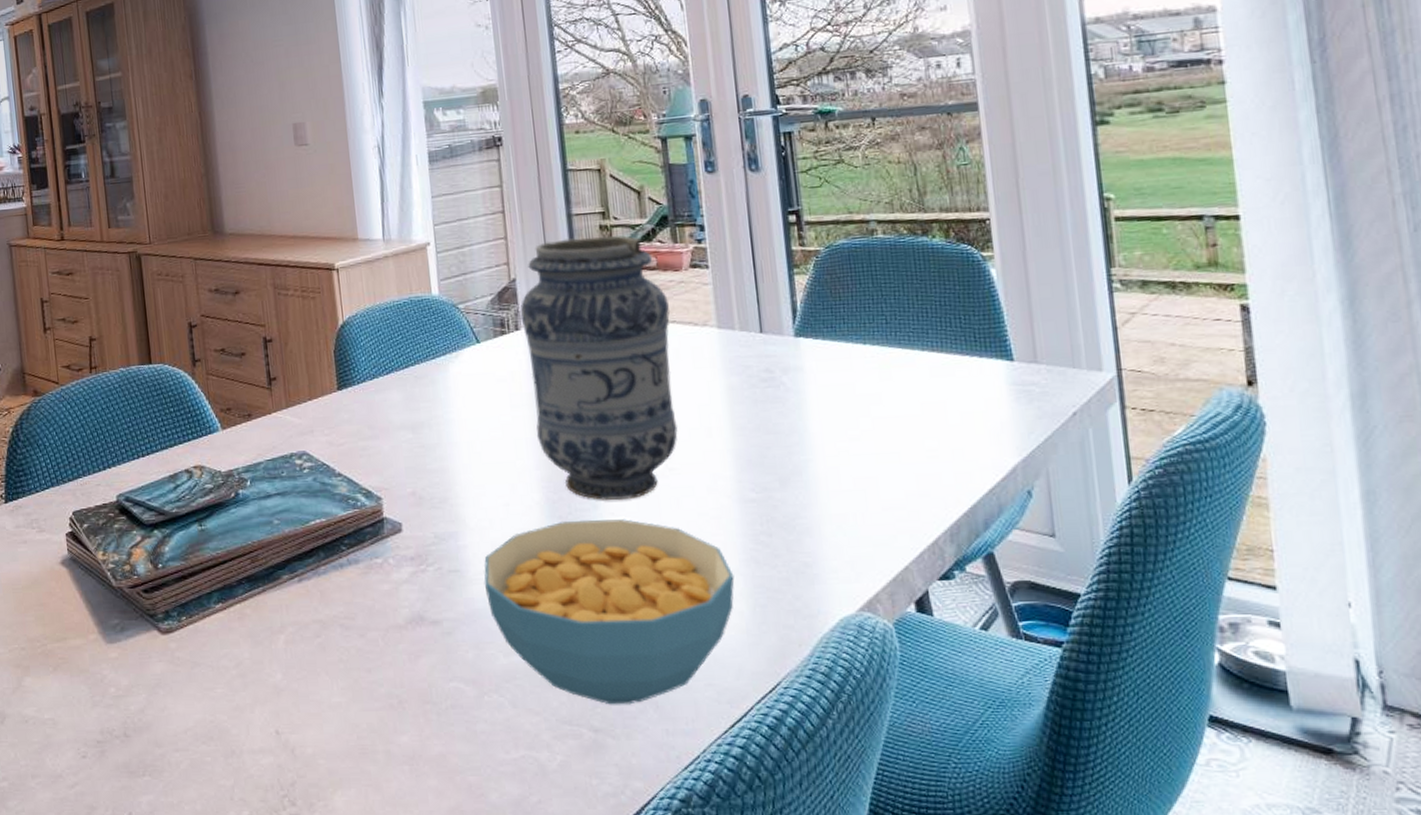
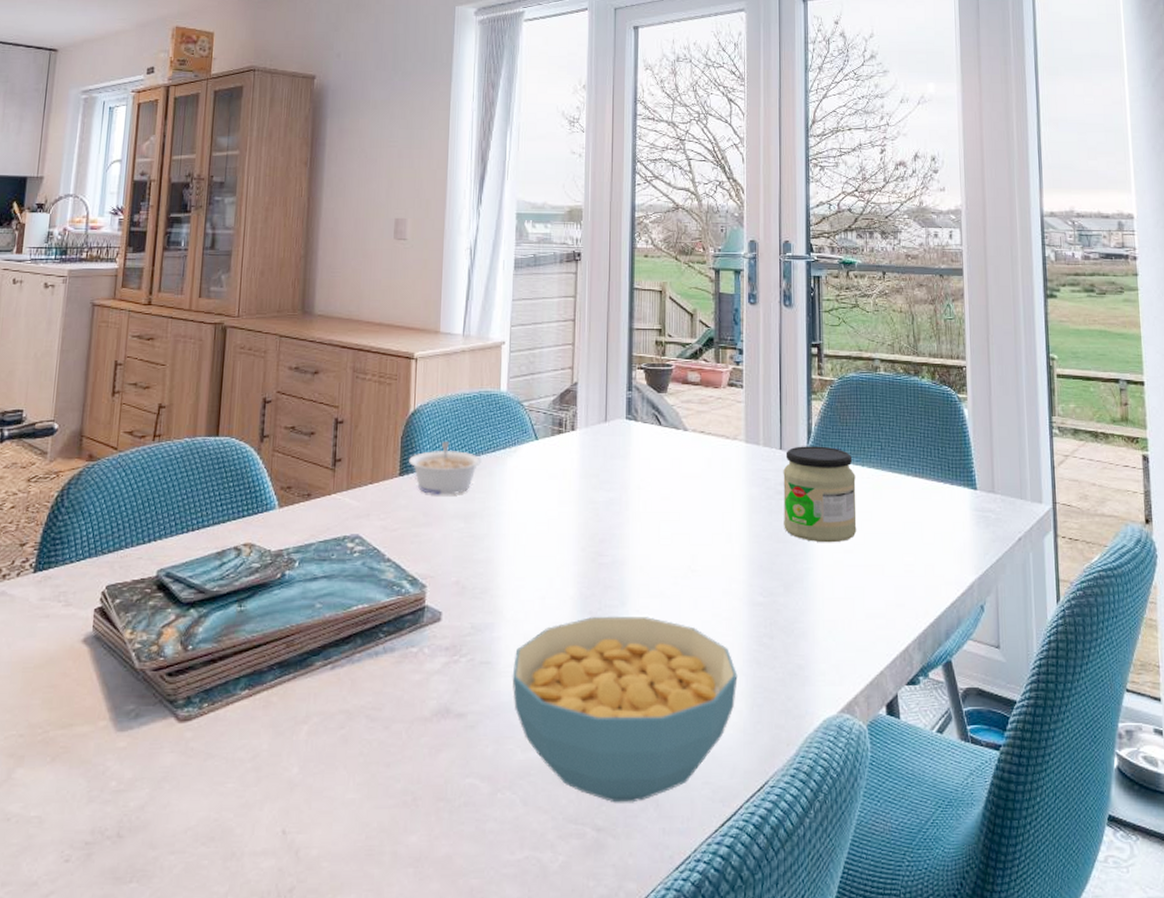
legume: none [345,352,422,408] -> present [409,441,482,495]
vase: present [520,235,678,501] -> none [577,350,708,599]
jar: none [766,325,863,432] -> present [783,446,857,543]

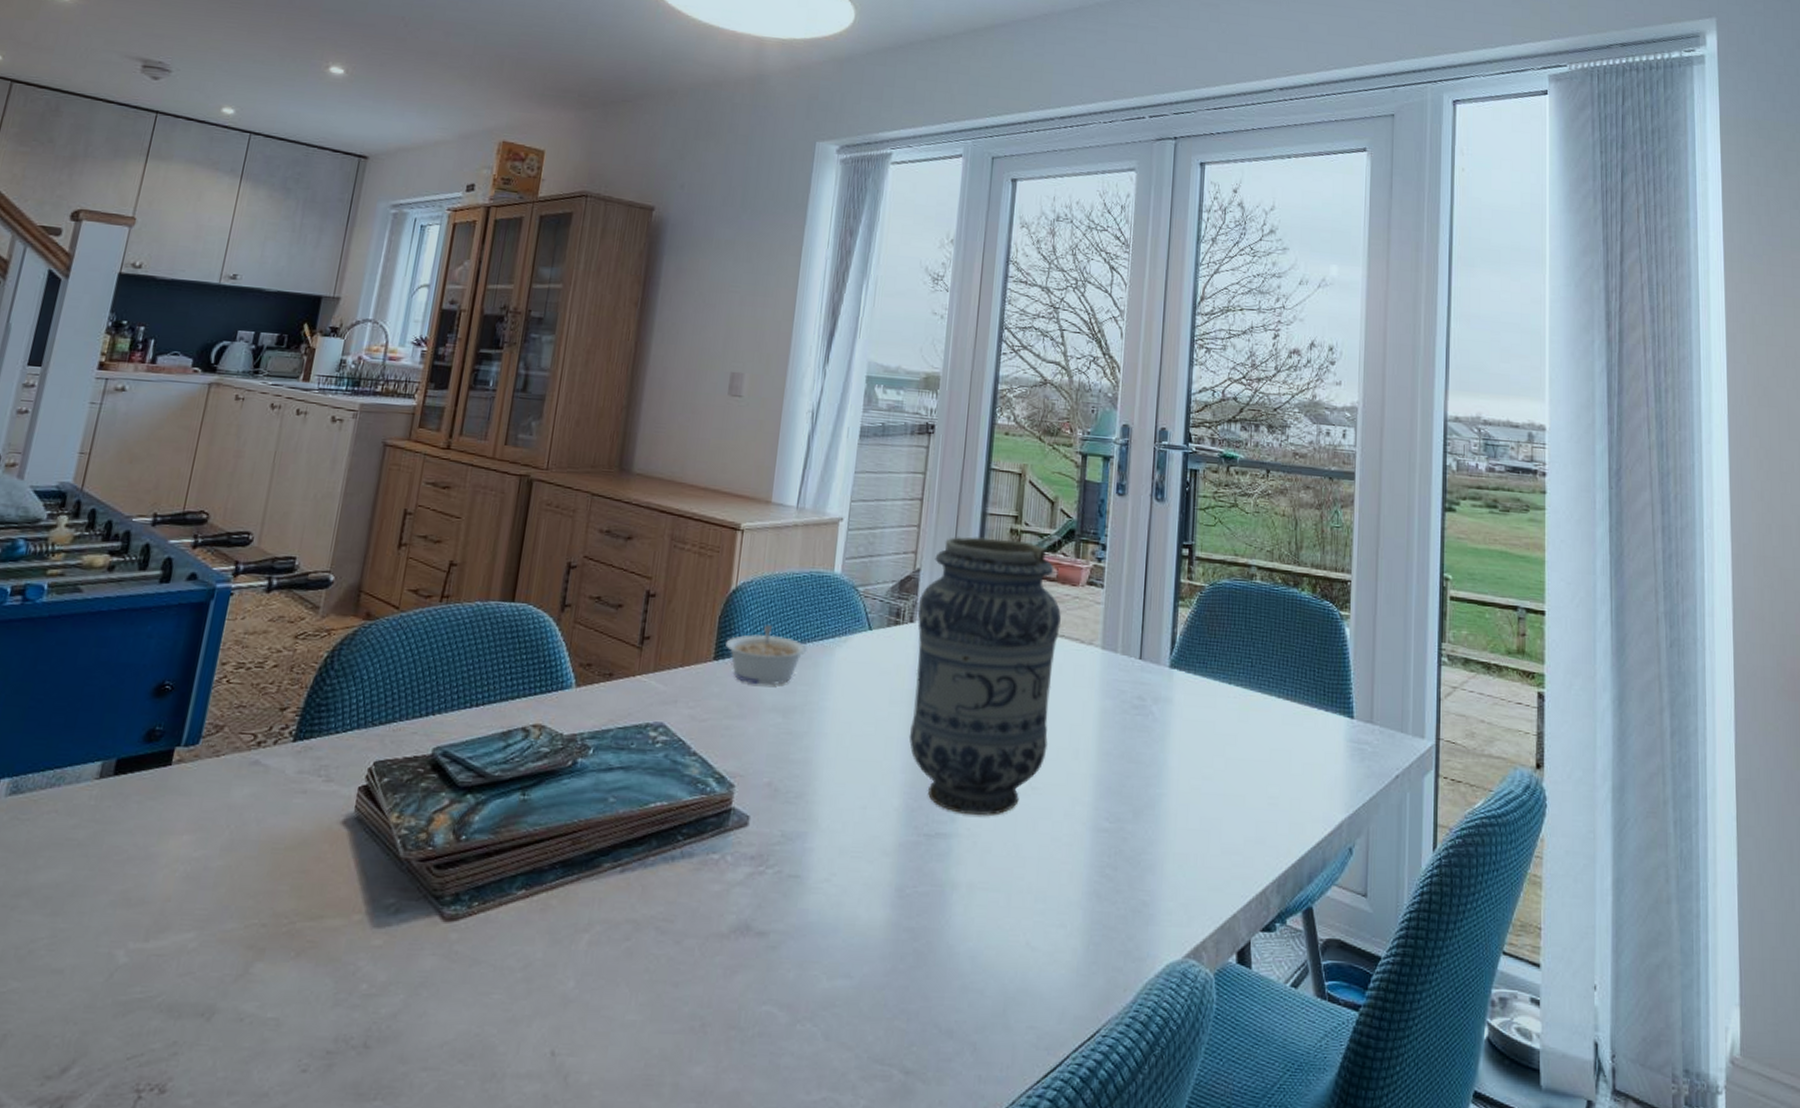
cereal bowl: present [512,616,738,803] -> none [822,831,1075,1045]
vase: none [577,350,708,599] -> present [909,537,1062,816]
jar: present [783,446,857,543] -> none [1138,656,1221,767]

